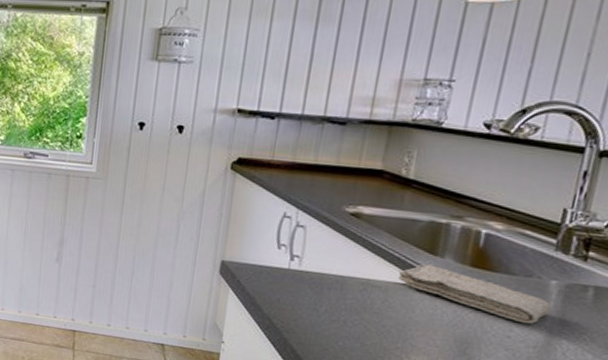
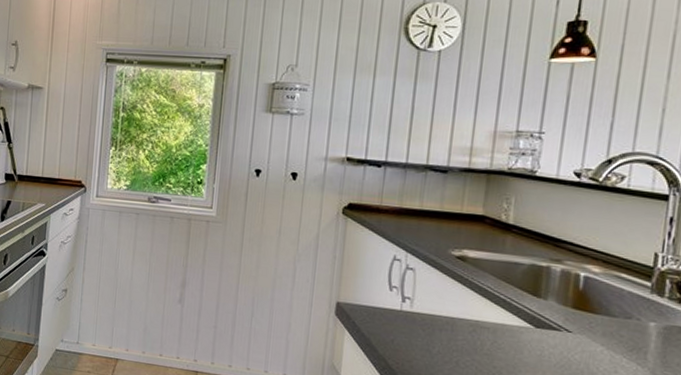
washcloth: present [398,264,552,324] -> none [505,306,653,366]

